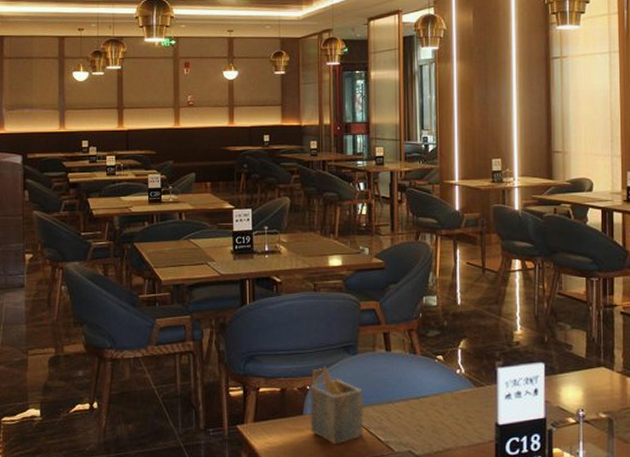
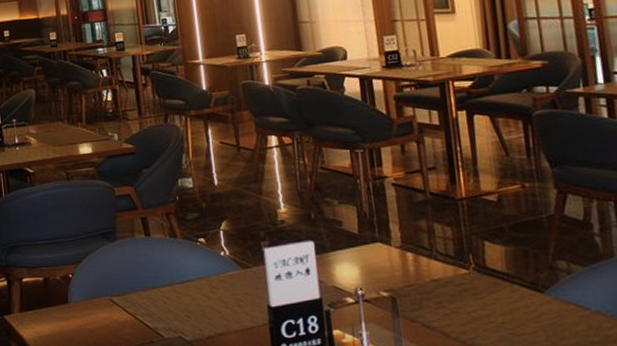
napkin holder: present [310,366,363,445] -> none [72,253,131,332]

